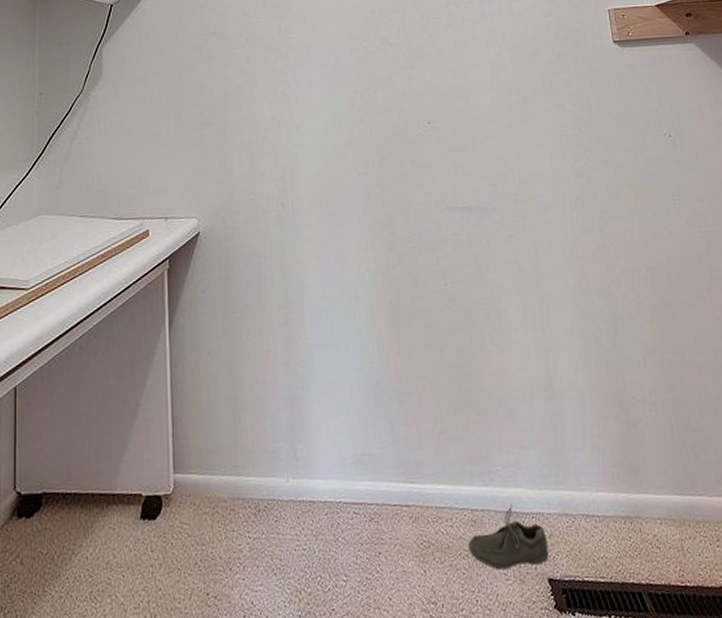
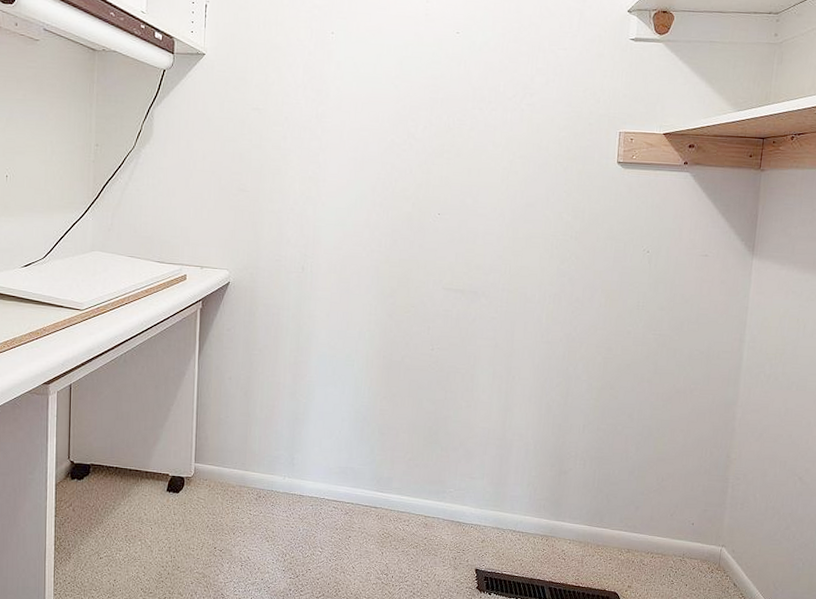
shoe: present [468,502,549,570] -> none [418,515,480,559]

